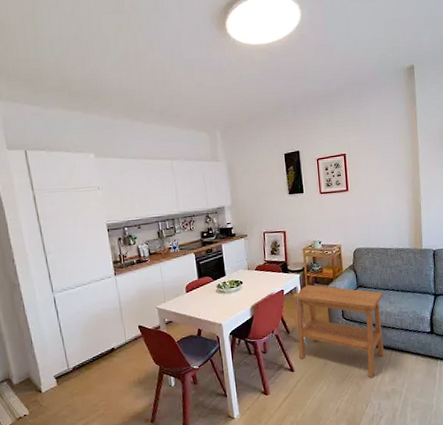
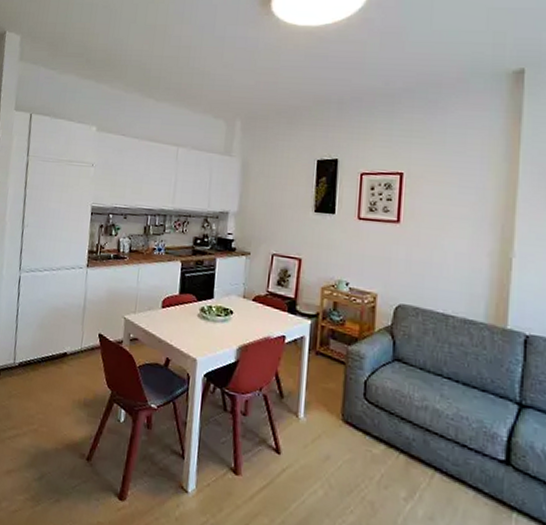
side table: present [292,284,384,378] -> none [291,337,432,503]

